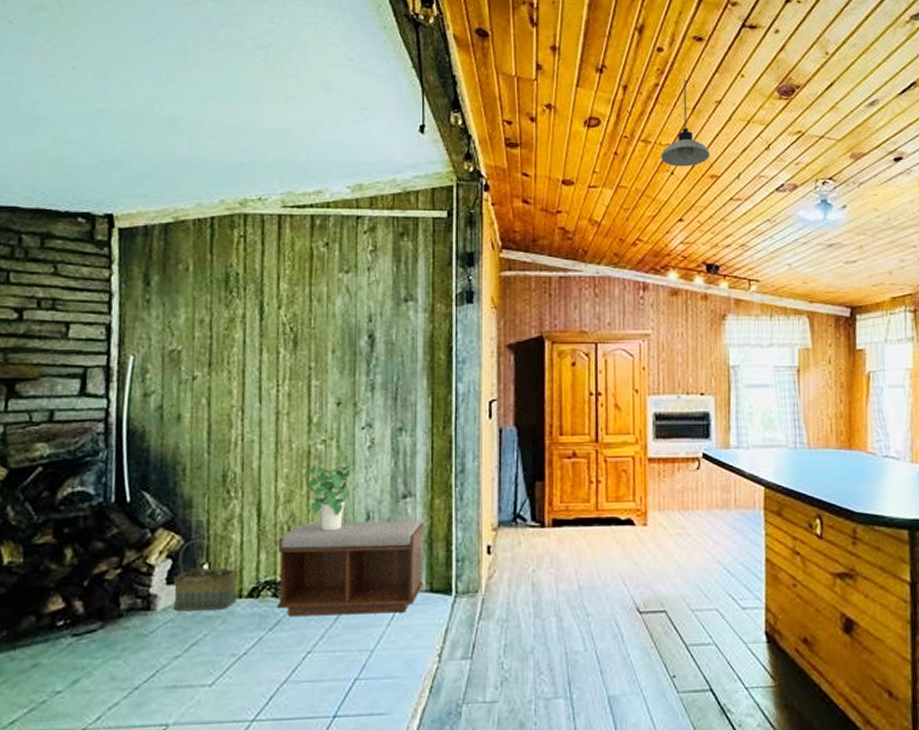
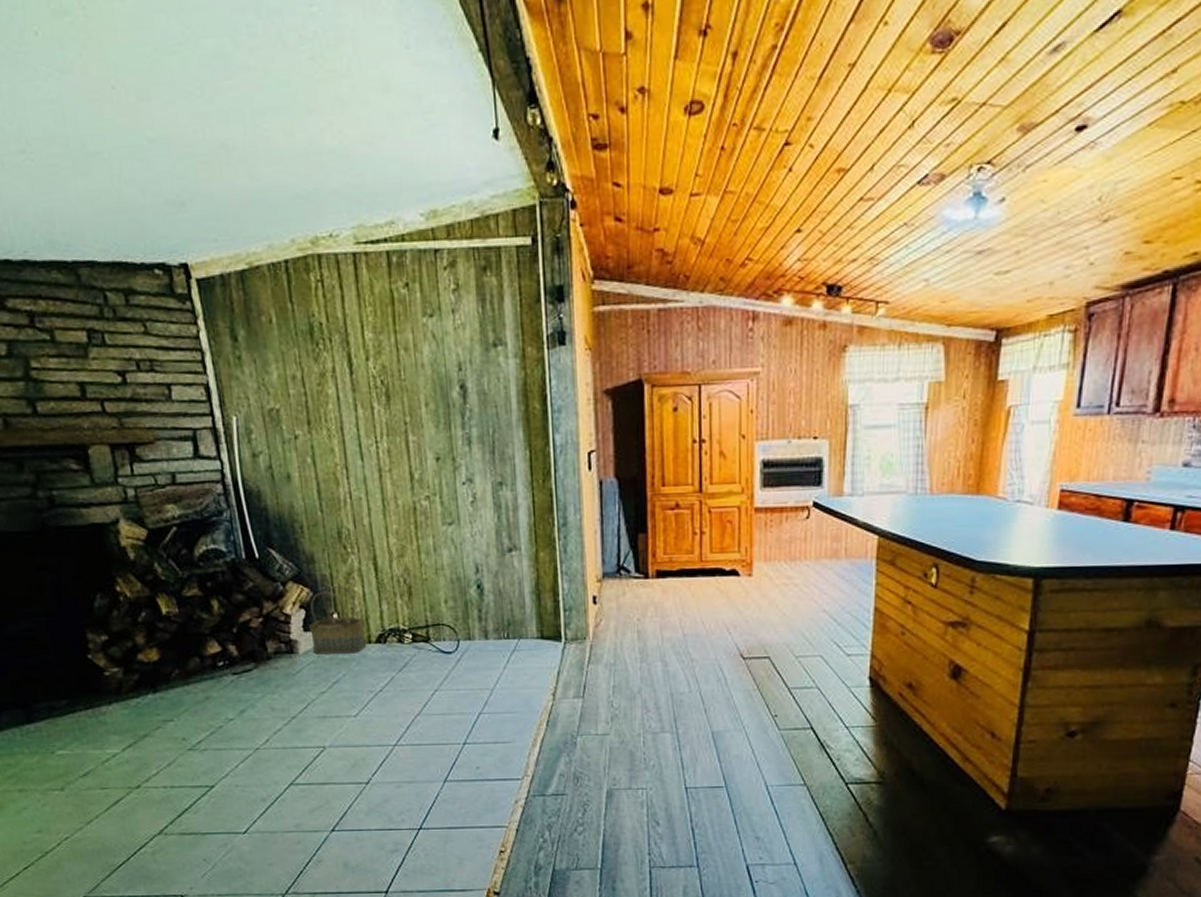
bench: present [276,520,424,617] -> none [396,573,535,660]
potted plant: present [303,466,355,532] -> none [412,522,462,584]
pendant light: present [661,79,710,167] -> none [777,34,838,161]

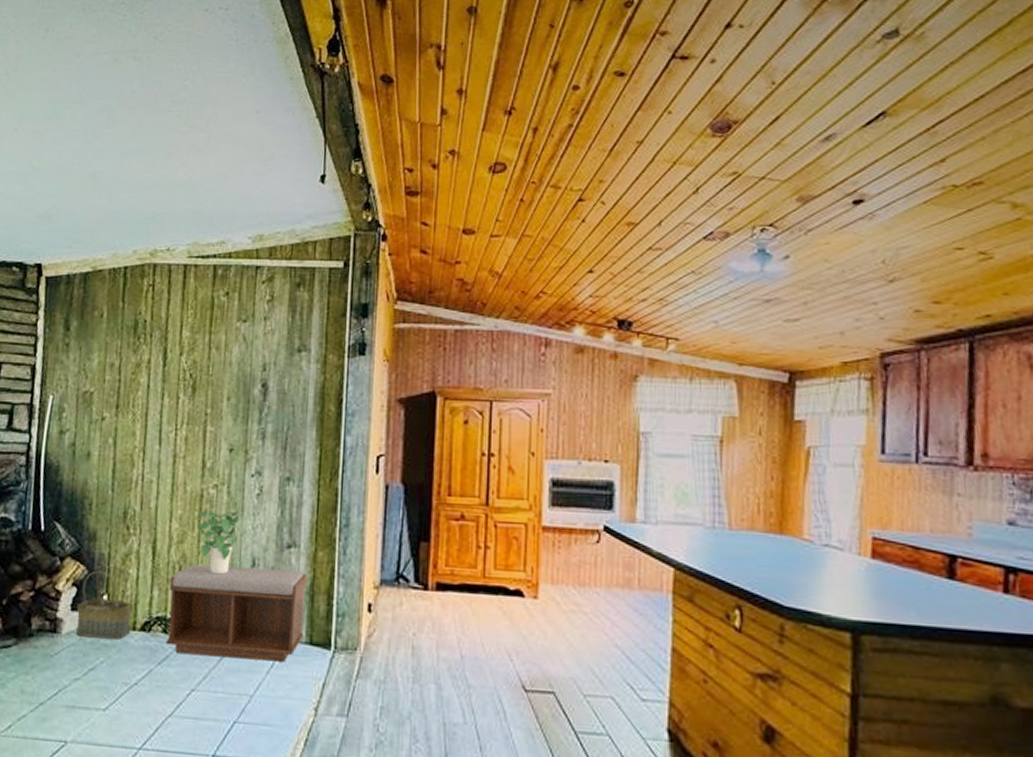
bench: none [396,573,535,660] -> present [165,564,307,662]
potted plant: none [412,522,462,584] -> present [195,510,243,575]

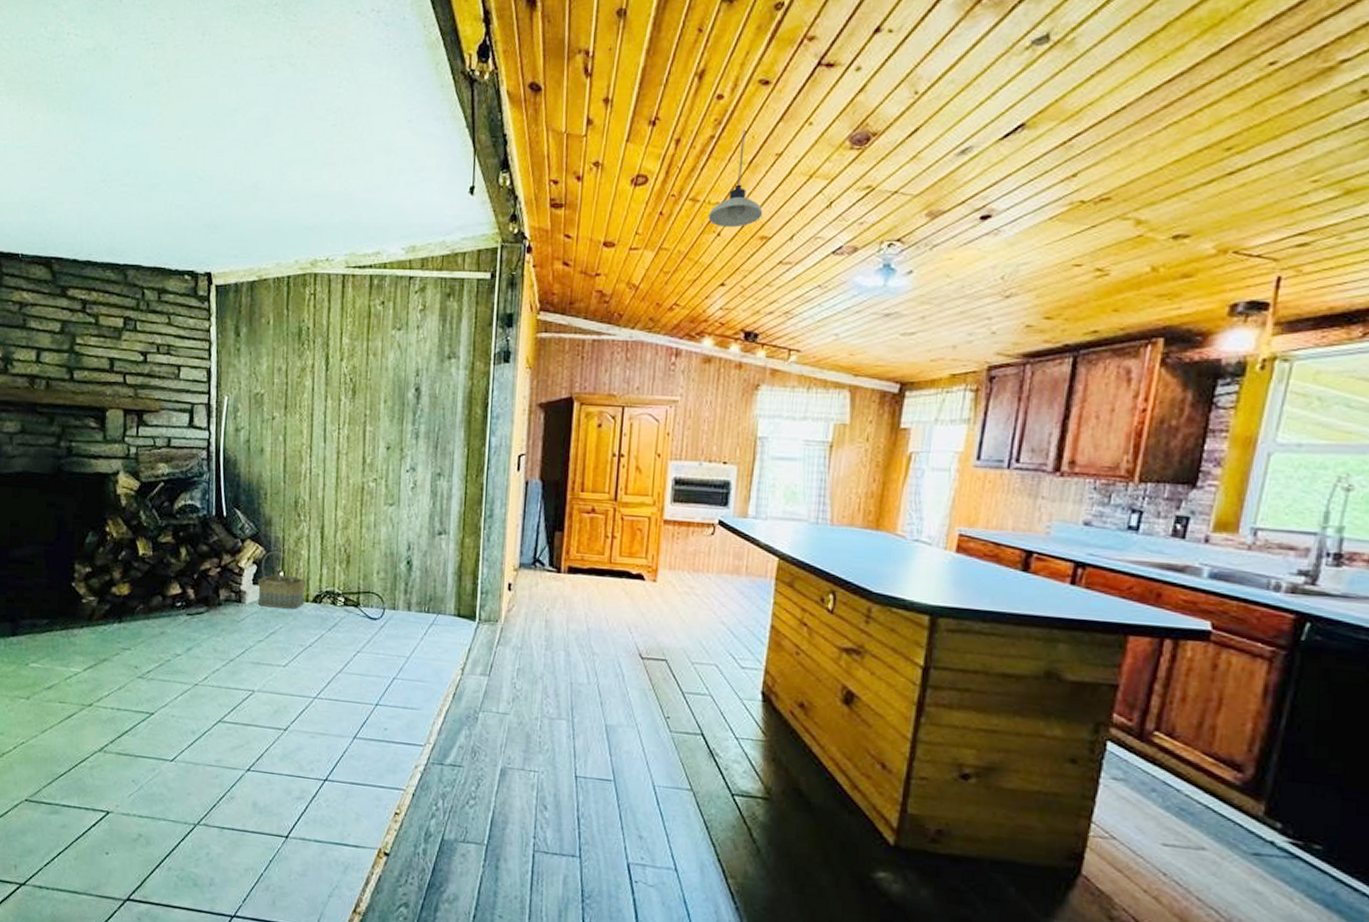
bench: present [165,564,307,662] -> none [334,547,456,631]
potted plant: present [195,510,243,575] -> none [357,501,400,557]
pendant light: none [571,118,628,214] -> present [708,129,763,228]

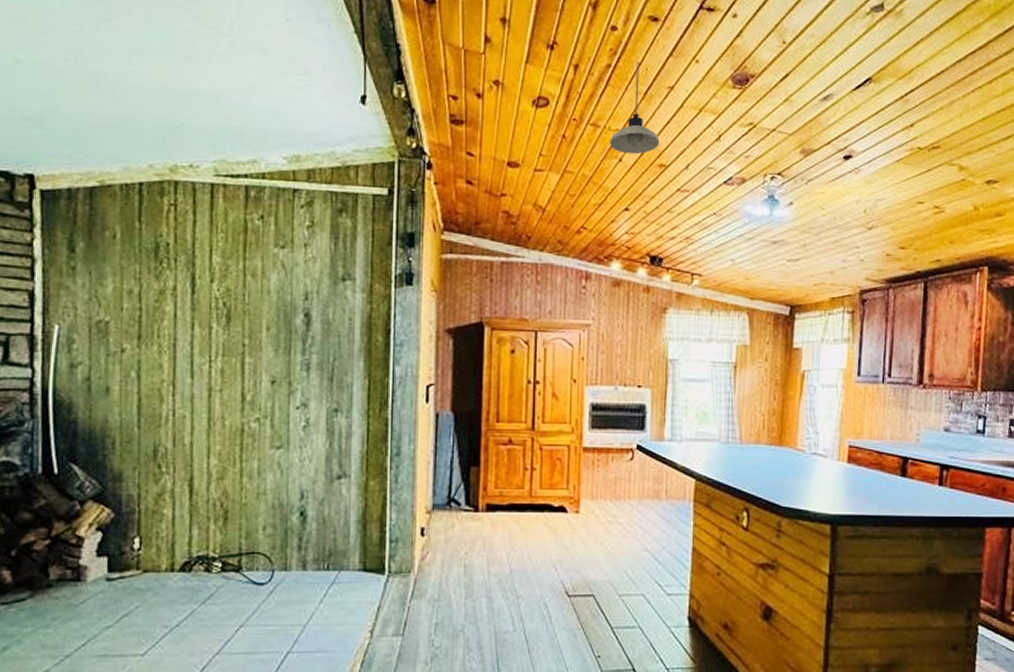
basket: present [257,547,306,609] -> none [103,506,170,583]

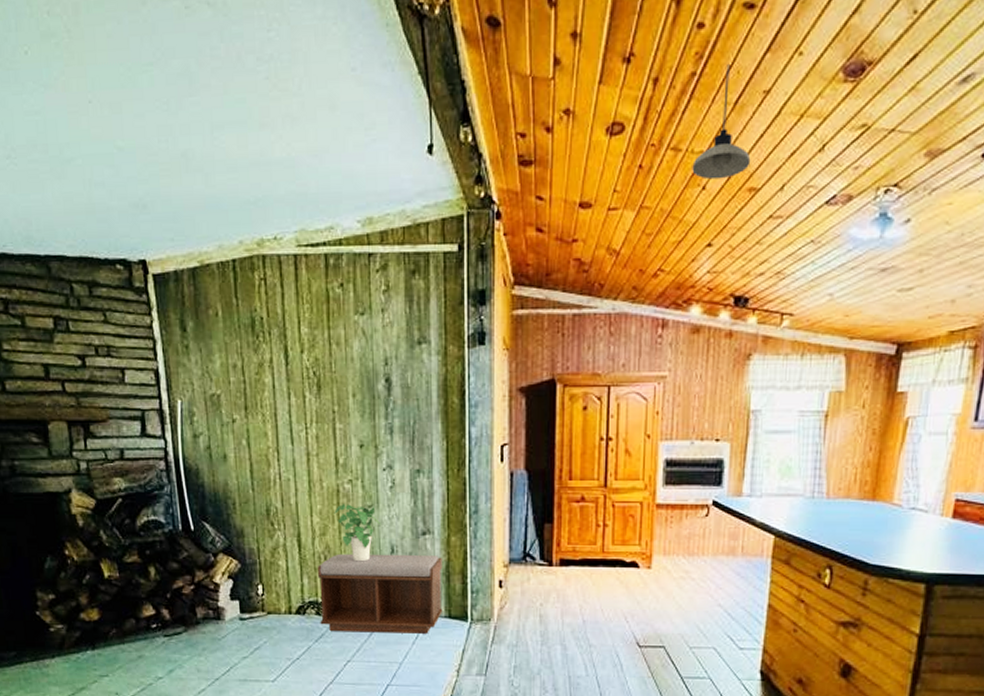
bench: none [209,500,359,591] -> present [317,553,443,634]
potted plant: none [236,444,289,509] -> present [334,504,380,562]

